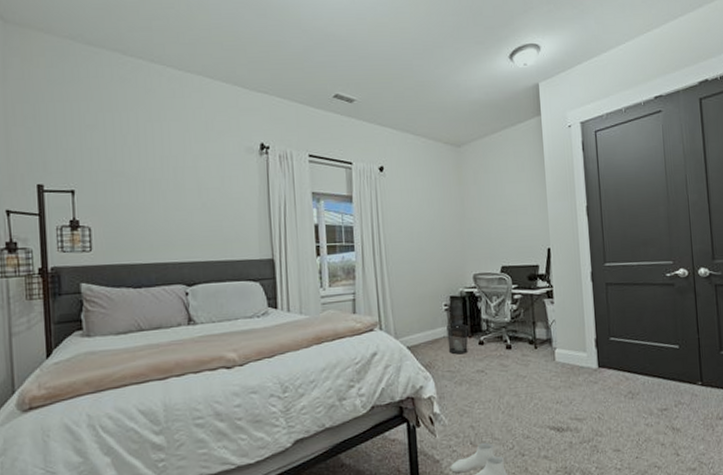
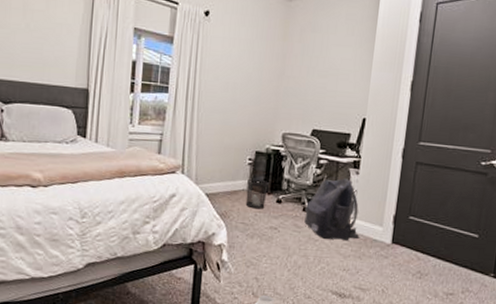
backpack: none [507,310,567,374] -> present [304,178,360,240]

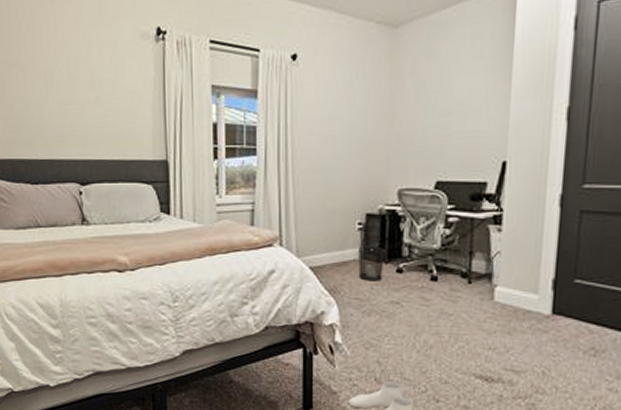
backpack: present [304,178,360,240] -> none [432,238,508,313]

